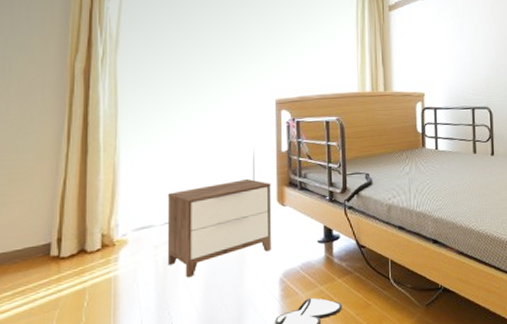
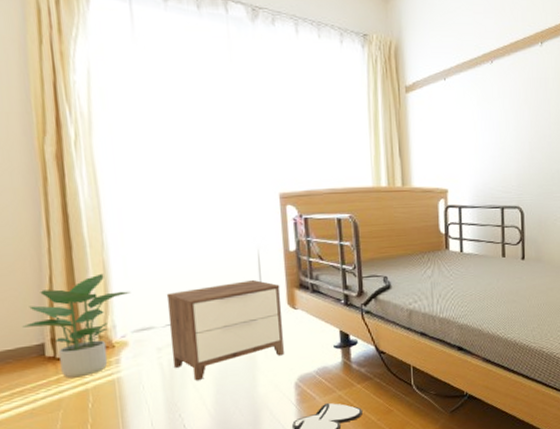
potted plant: none [33,175,136,277] -> present [22,273,131,378]

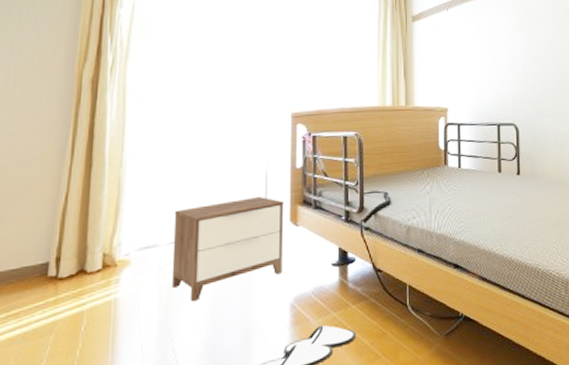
potted plant: present [22,273,131,378] -> none [31,191,141,299]

